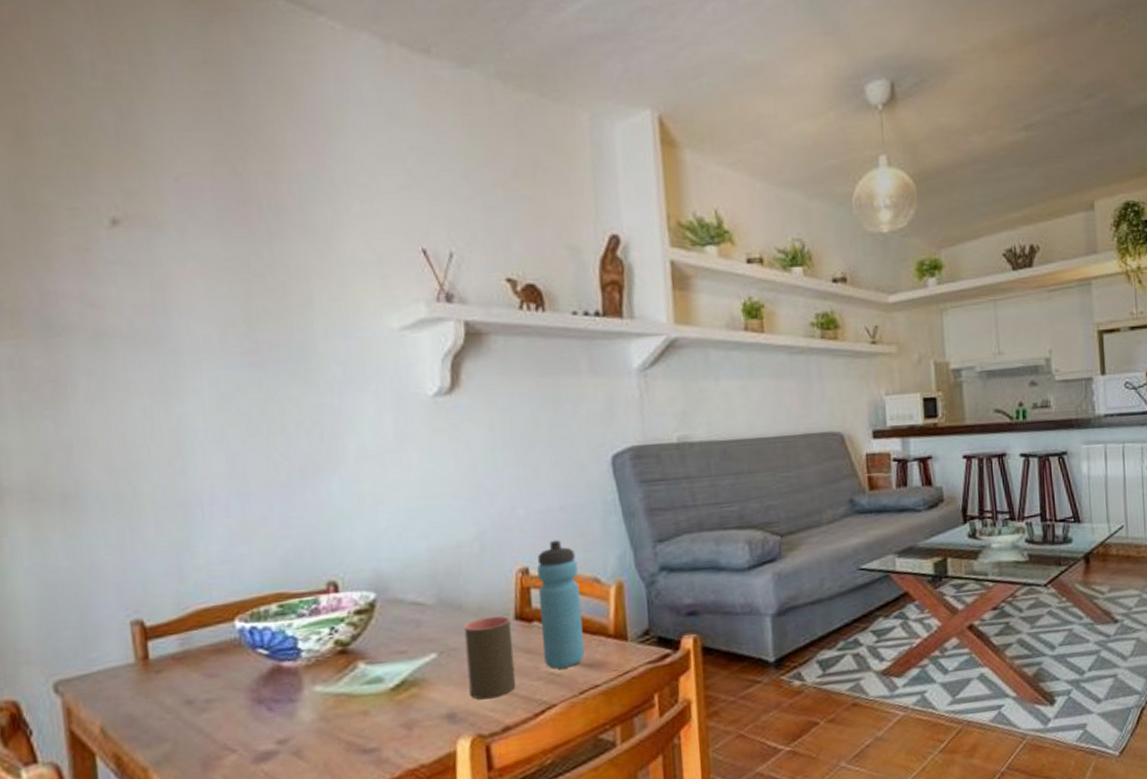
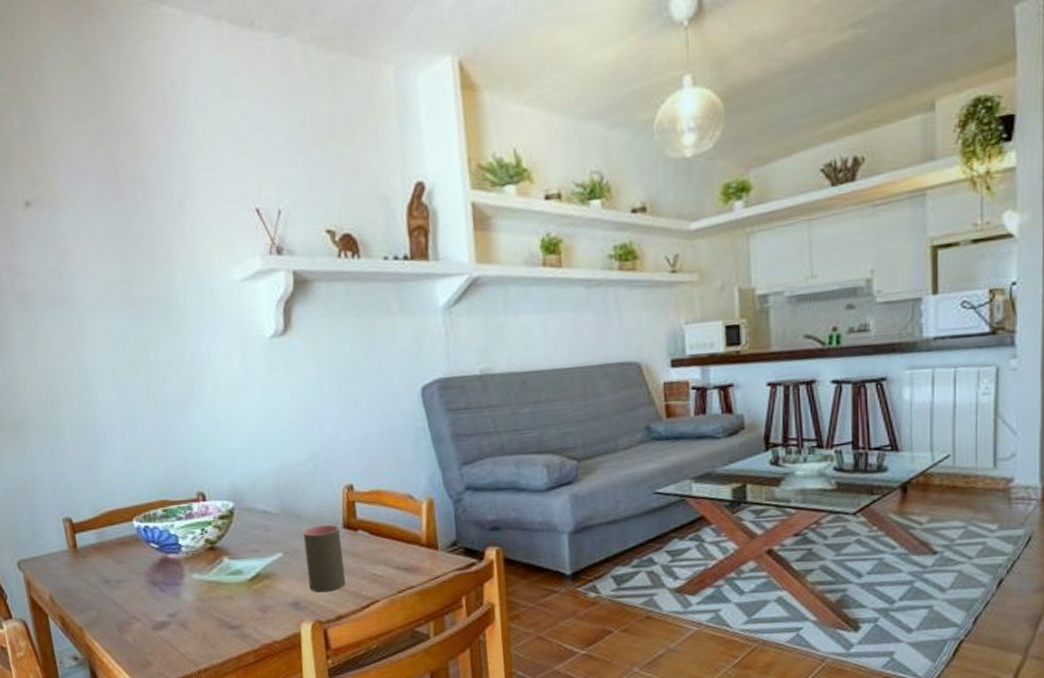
water bottle: present [537,540,584,669] -> none [360,461,402,571]

